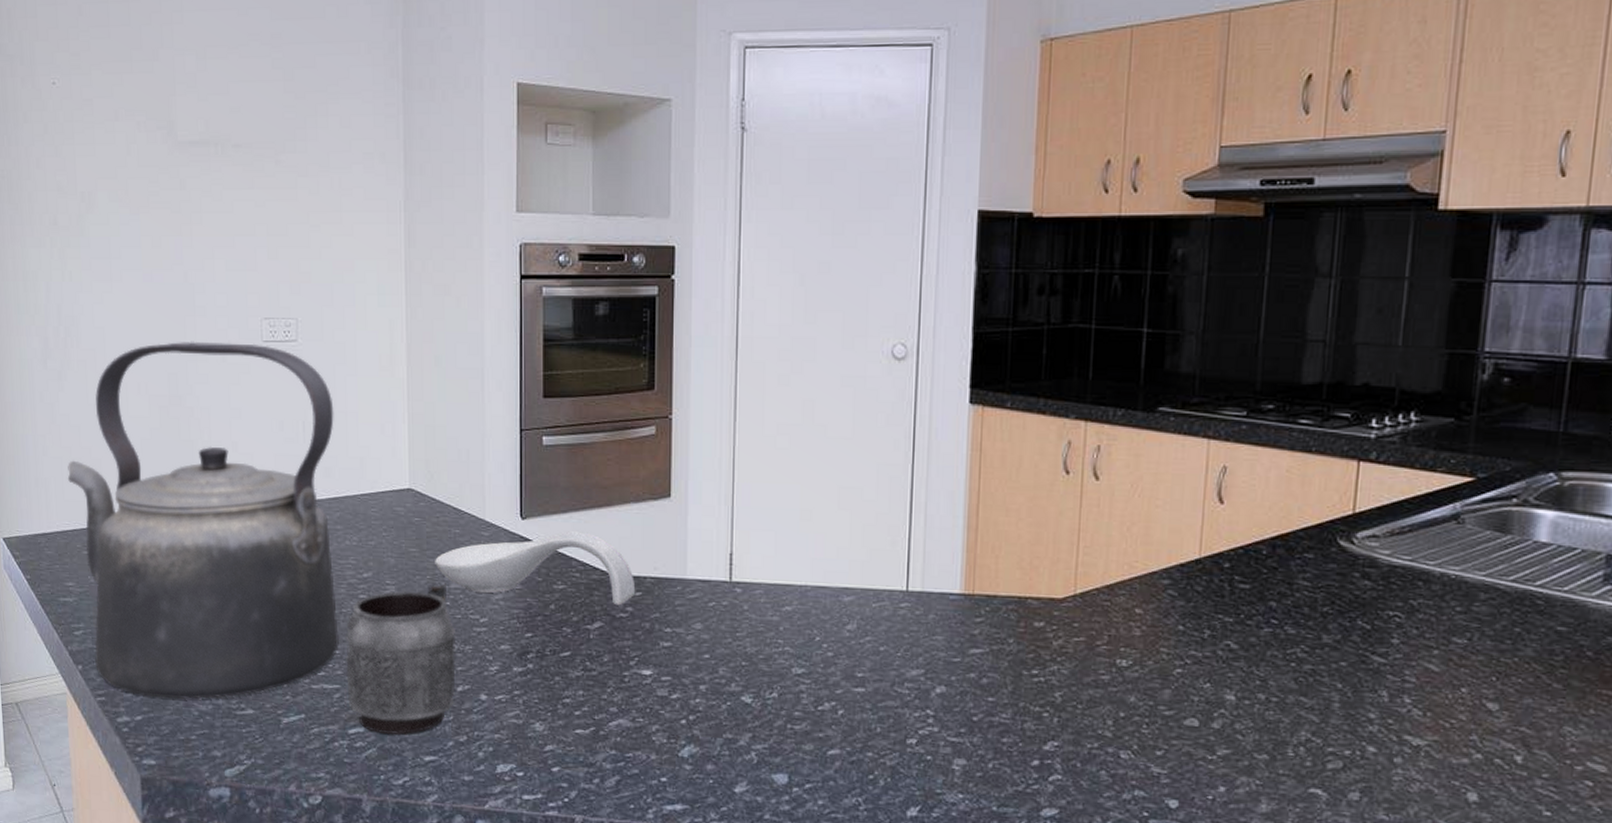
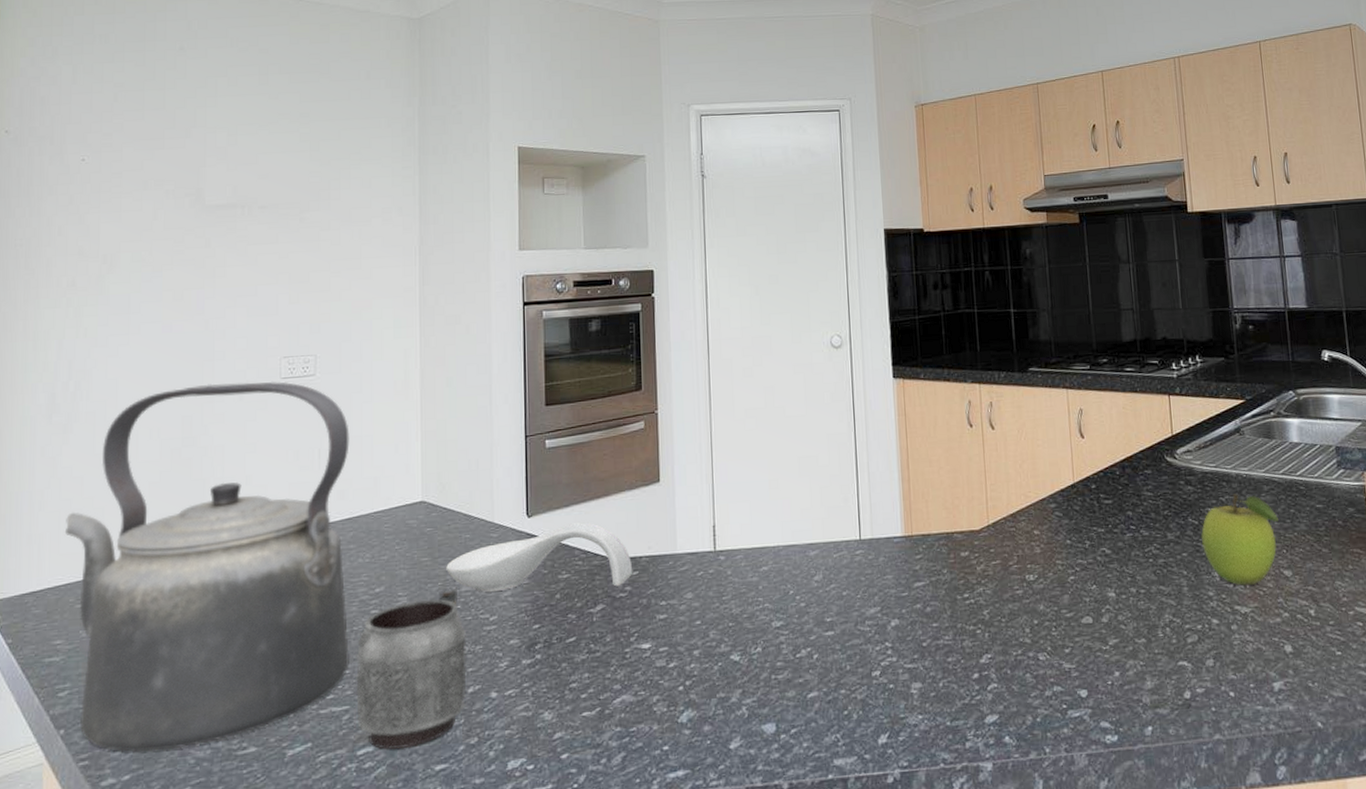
fruit: none [1370,598,1493,714] -> present [1200,494,1278,586]

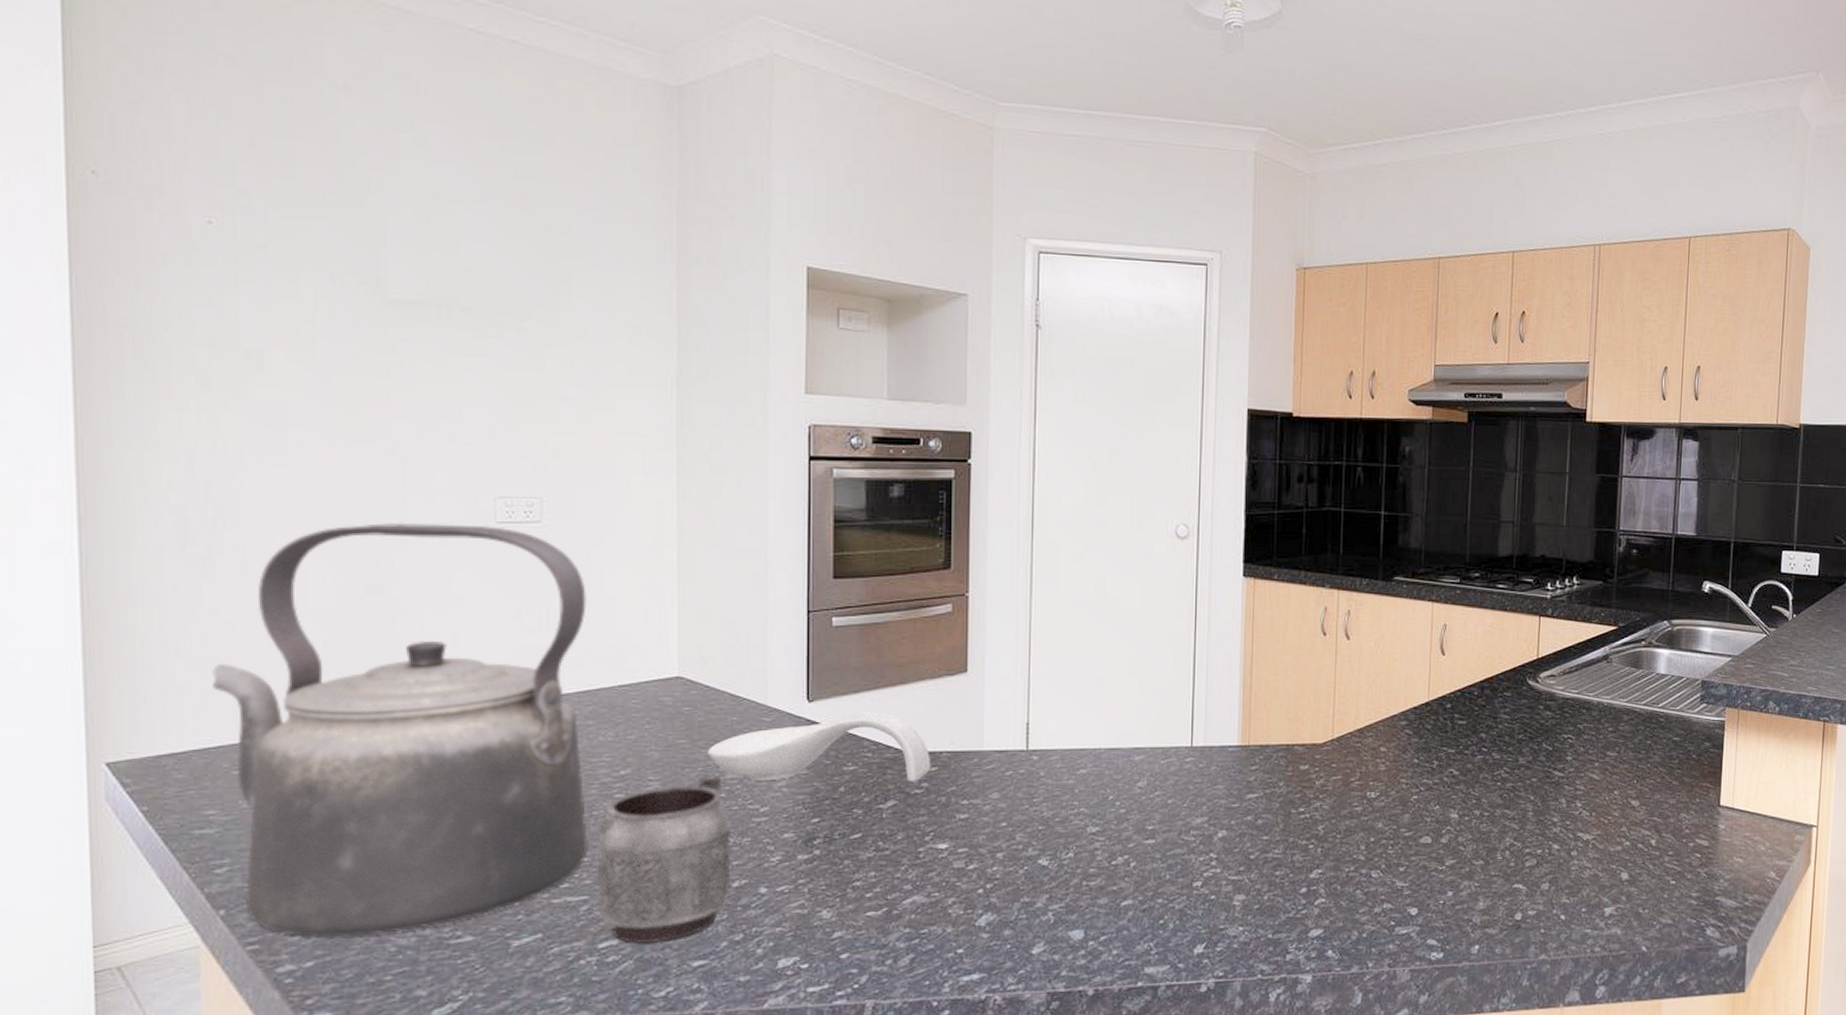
fruit: present [1200,494,1278,586] -> none [1552,722,1633,813]

